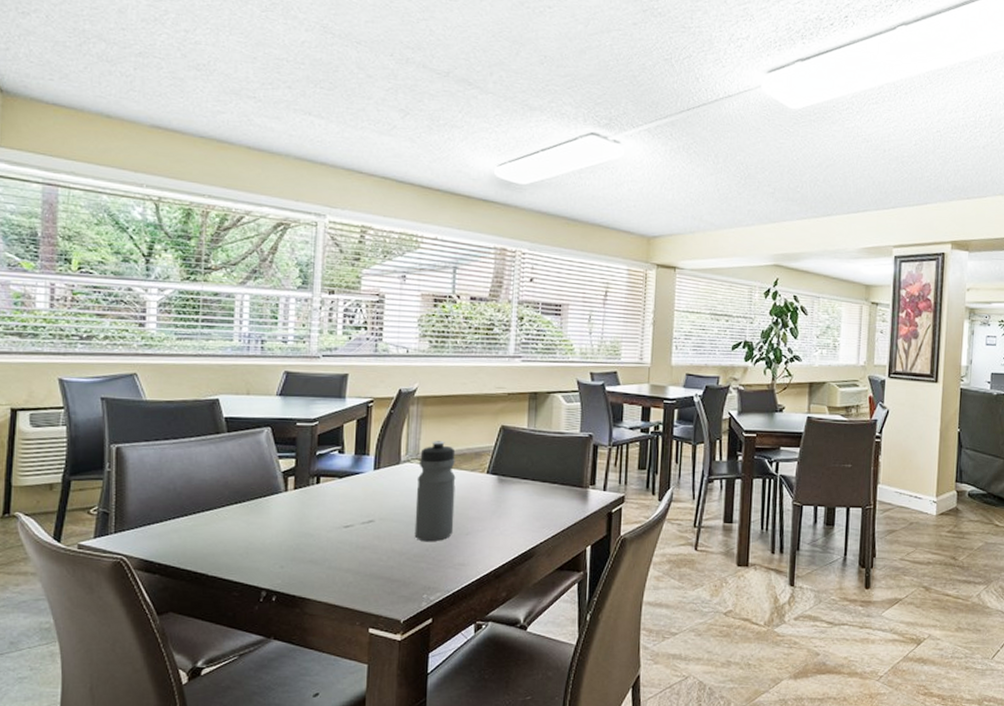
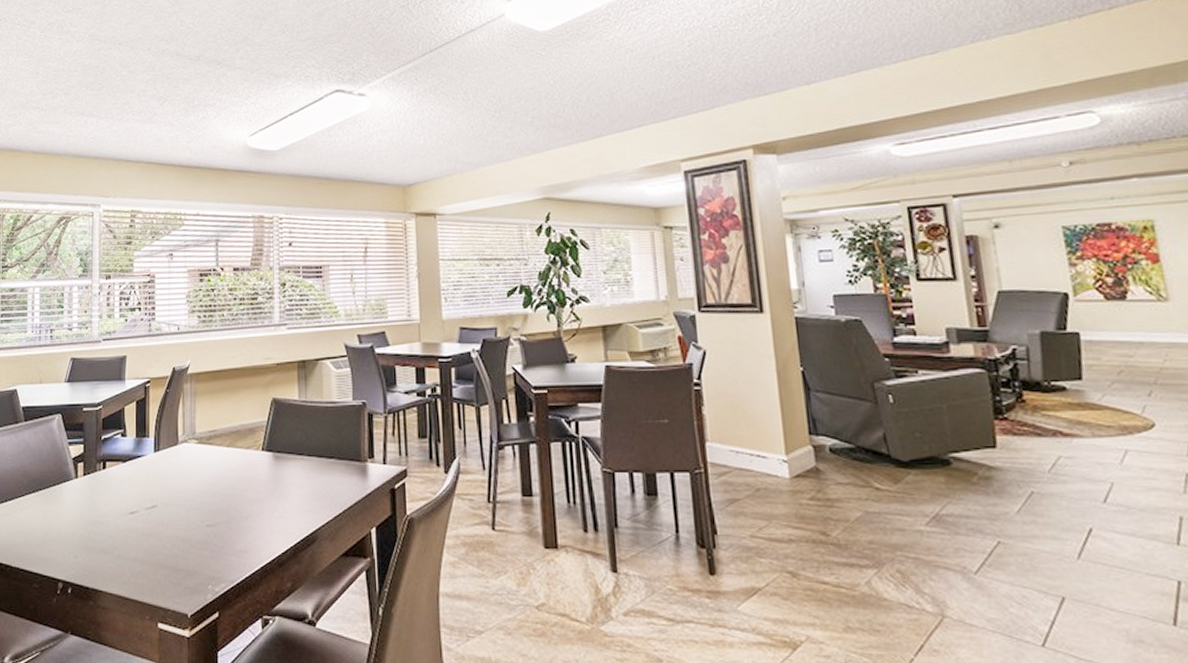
water bottle: present [414,441,456,542] -> none [194,418,233,527]

